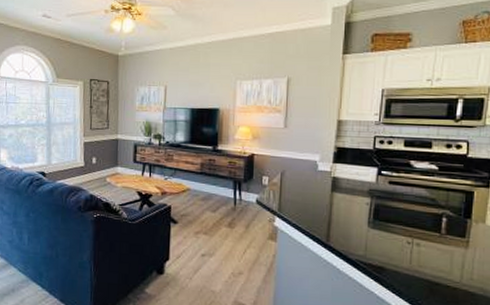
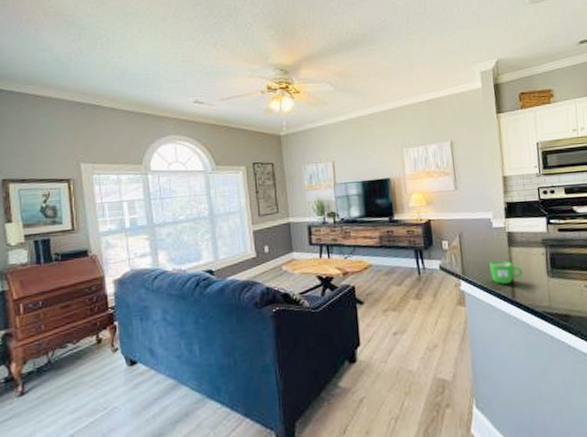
mug: none [308,202,343,227] -> present [489,260,524,284]

